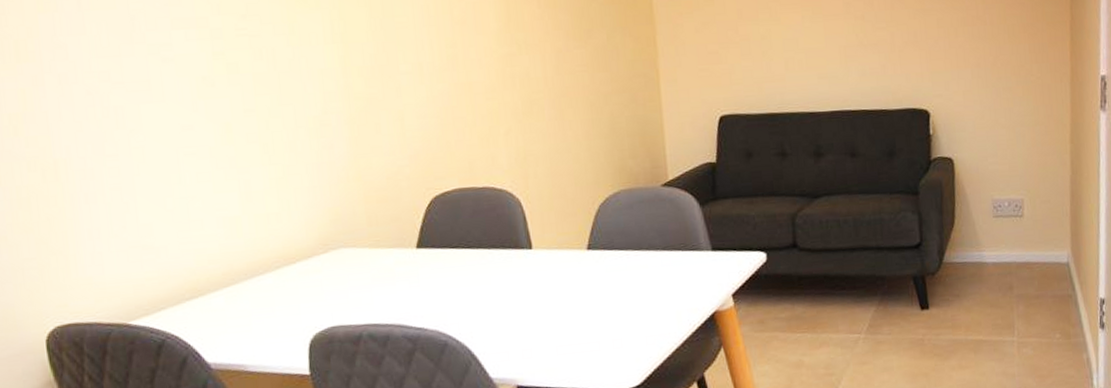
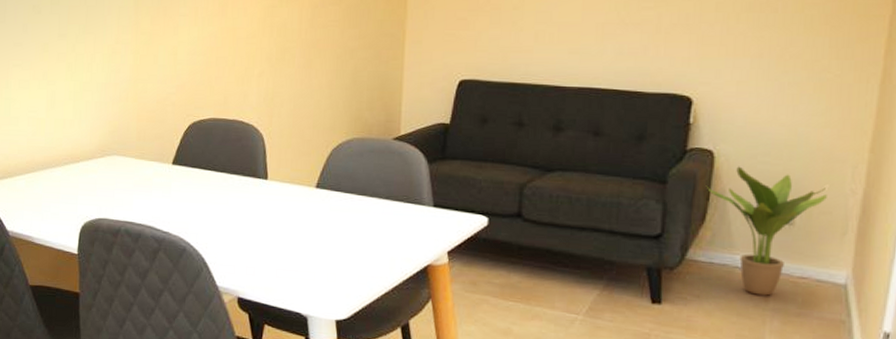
potted plant: none [951,169,1045,286] -> present [706,166,827,296]

